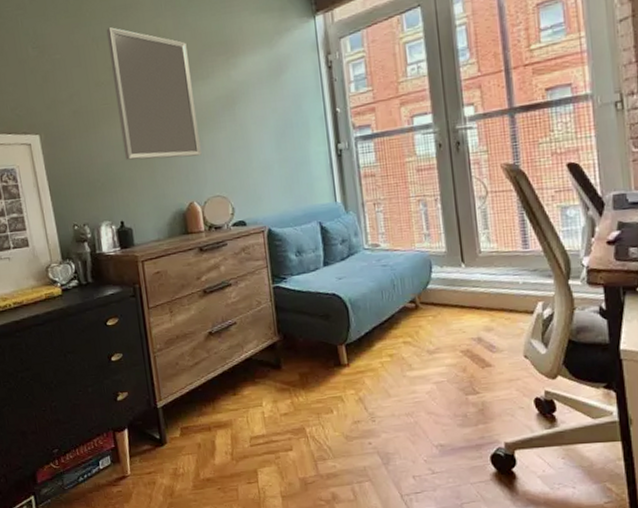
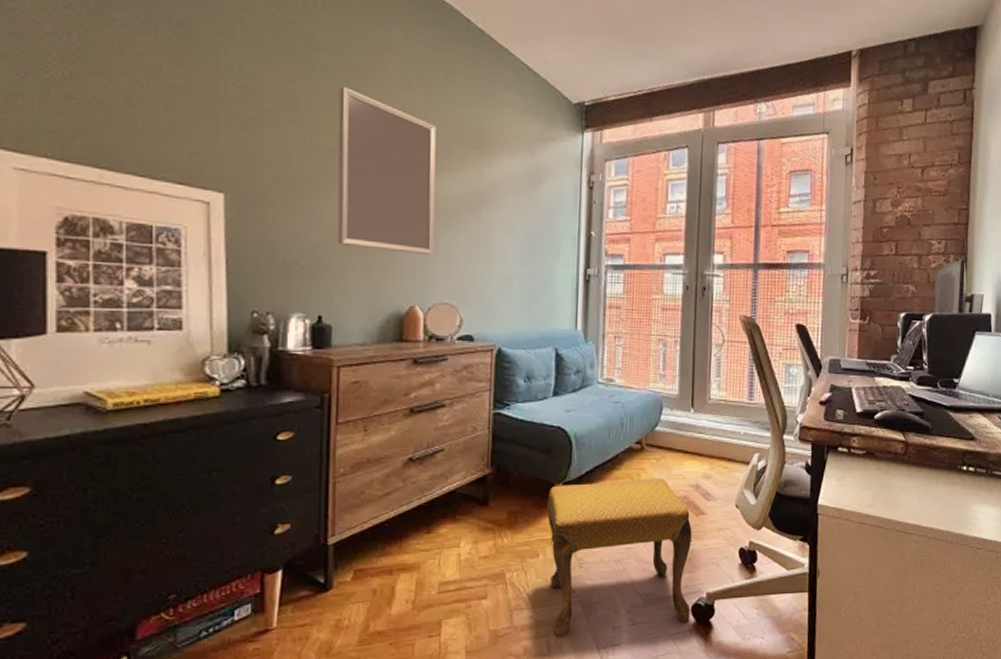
footstool: none [333,333,491,485] -> present [547,478,693,637]

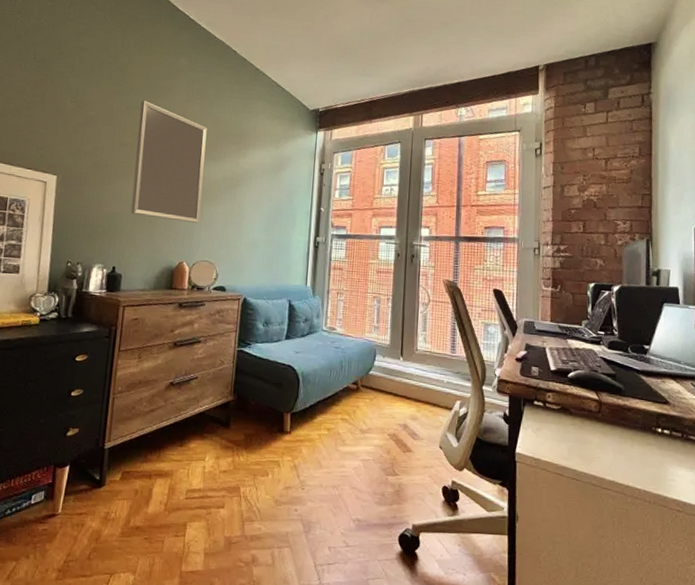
footstool: present [547,478,693,637] -> none [276,415,401,552]

